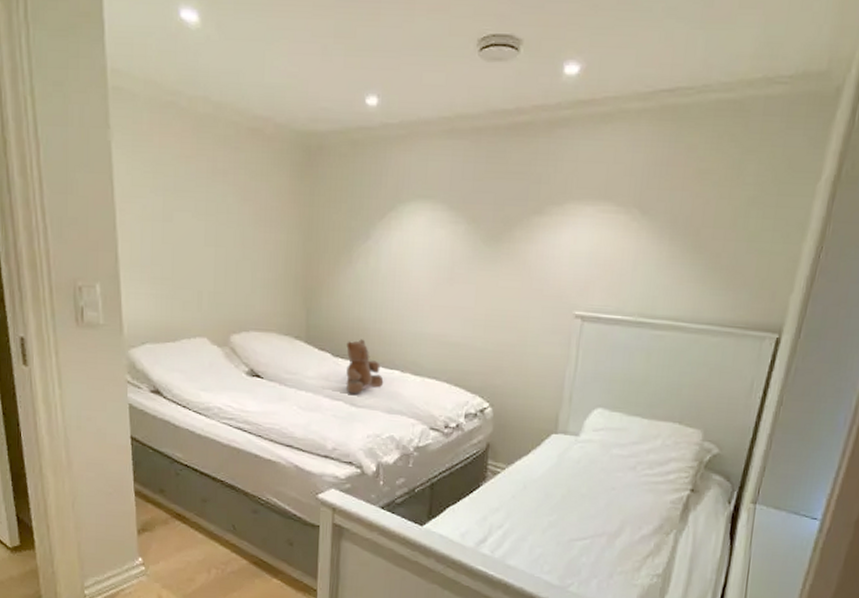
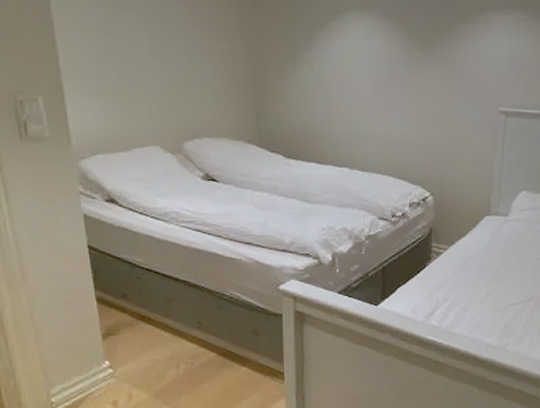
teddy bear: present [345,339,384,394] -> none [297,141,334,192]

